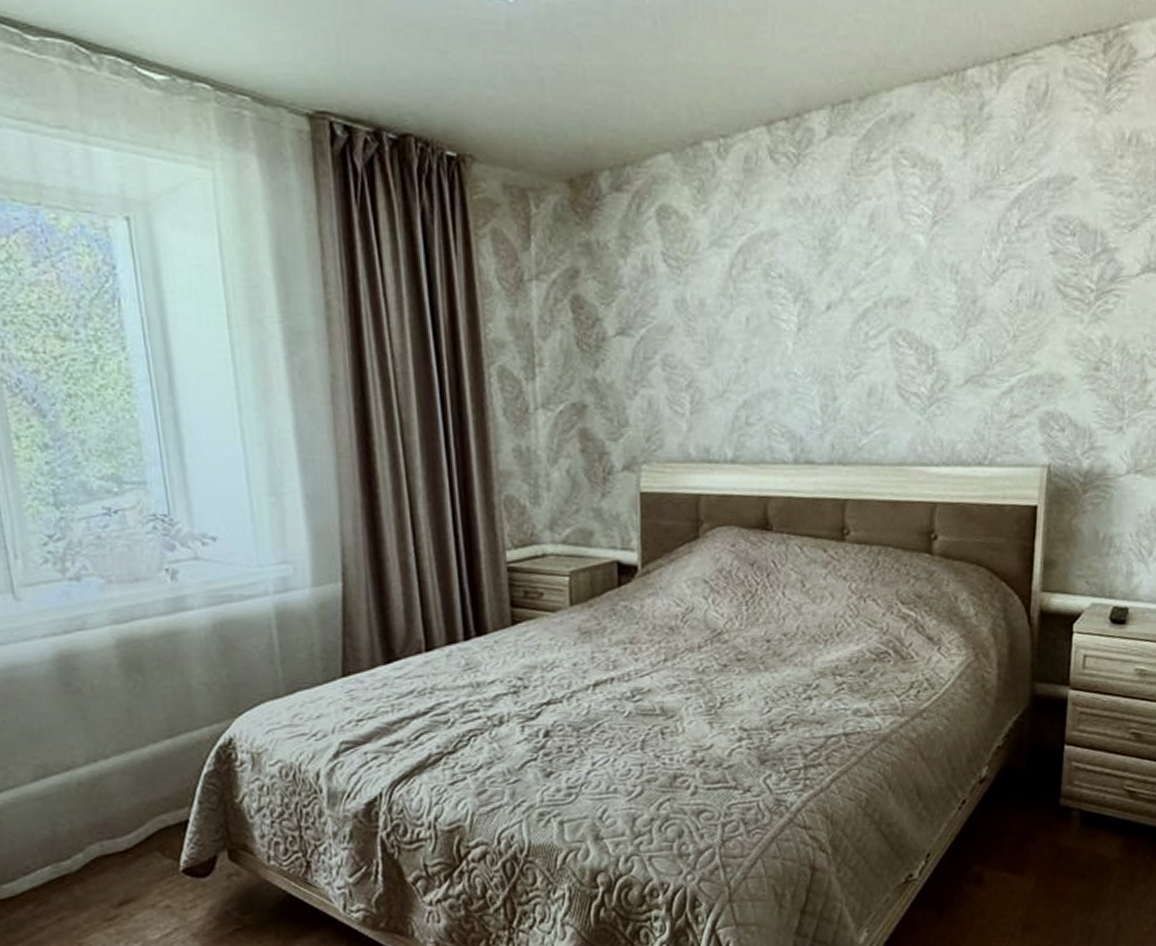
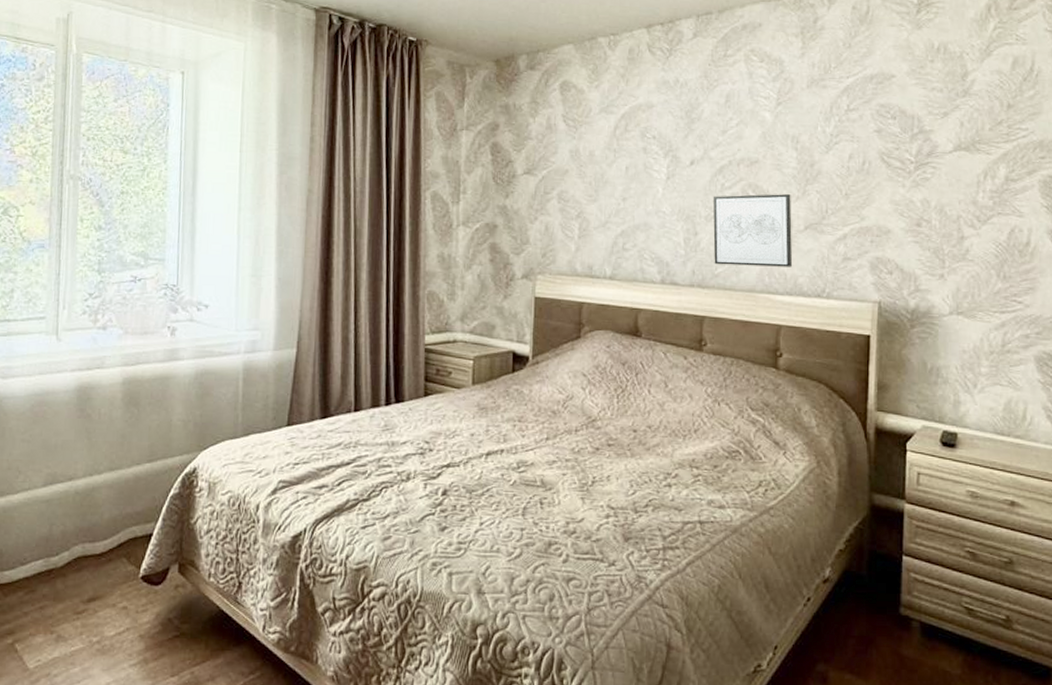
wall art: none [854,341,950,435] -> present [713,194,793,267]

